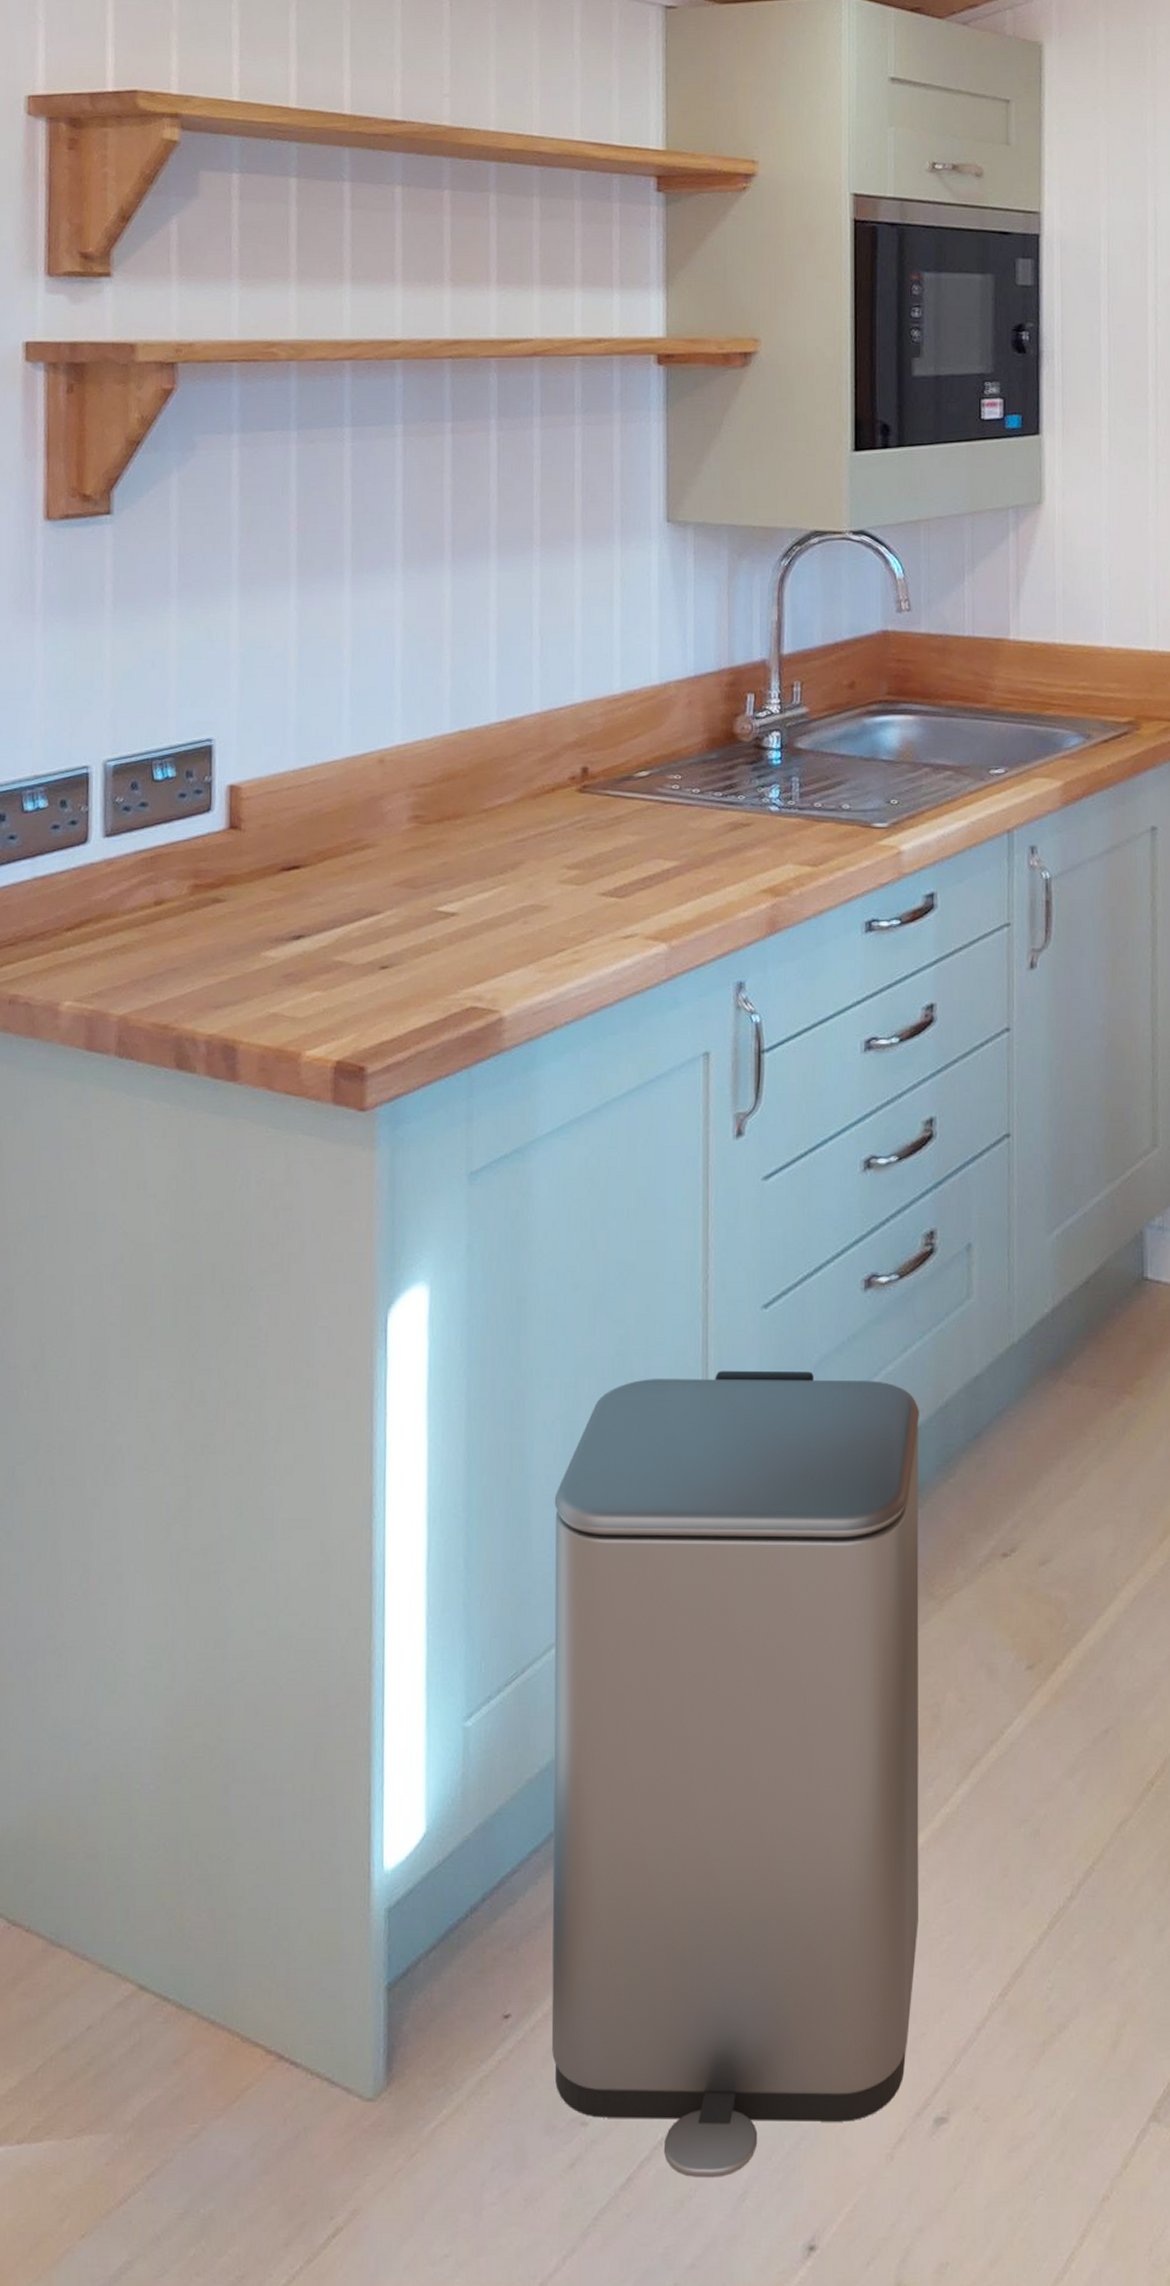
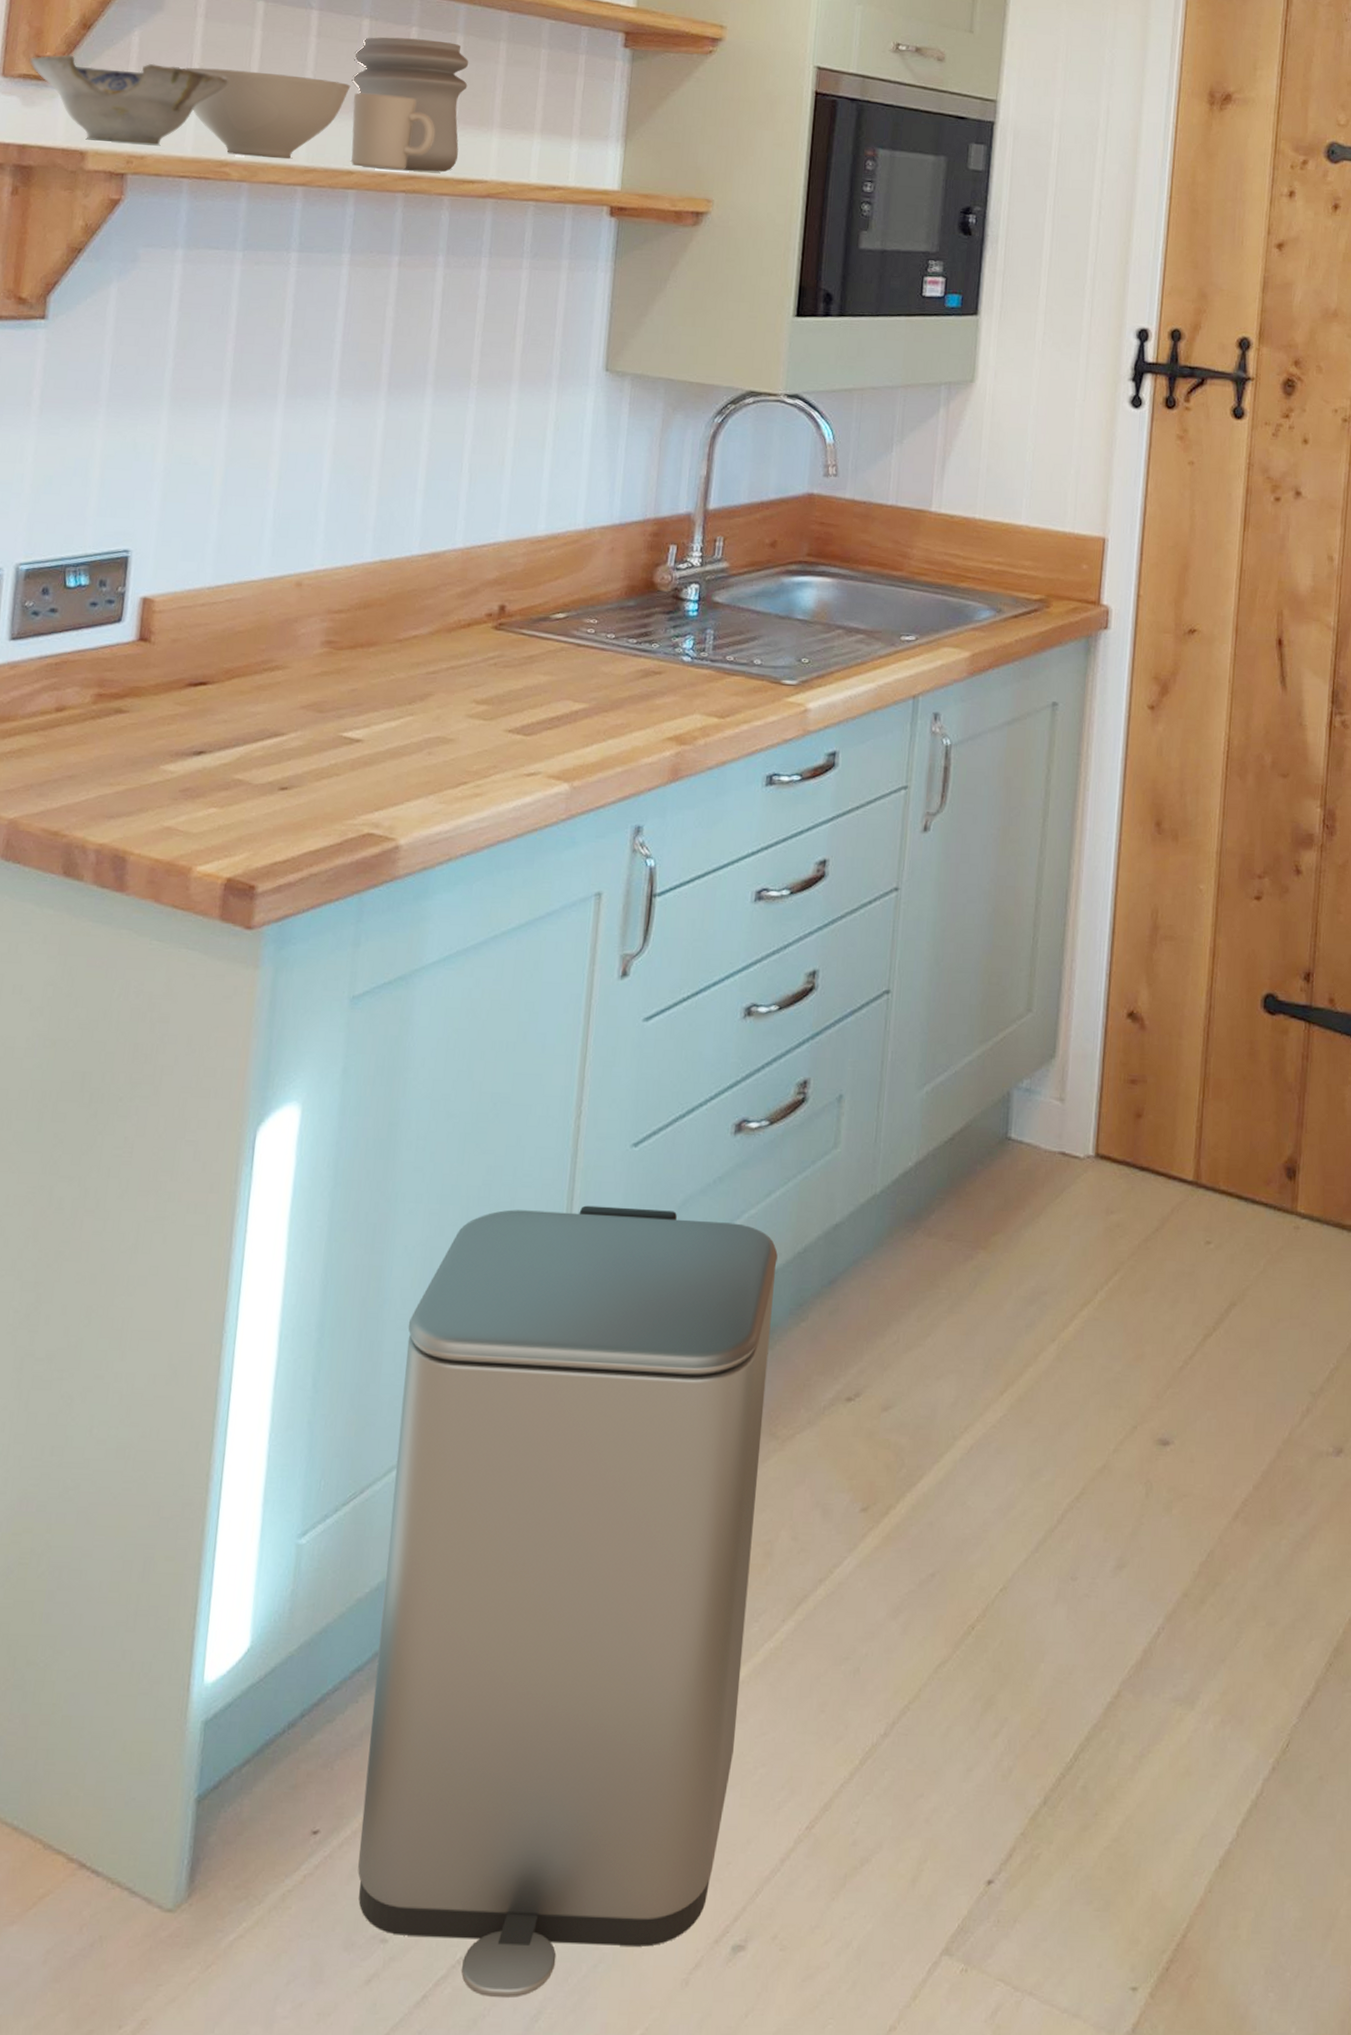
ceramic bowl: none [72,248,269,333] -> present [29,55,229,146]
bowl: none [221,249,389,335] -> present [181,67,351,160]
jar: none [389,202,504,337] -> present [351,37,469,173]
mug: none [393,260,477,336] -> present [351,93,436,170]

